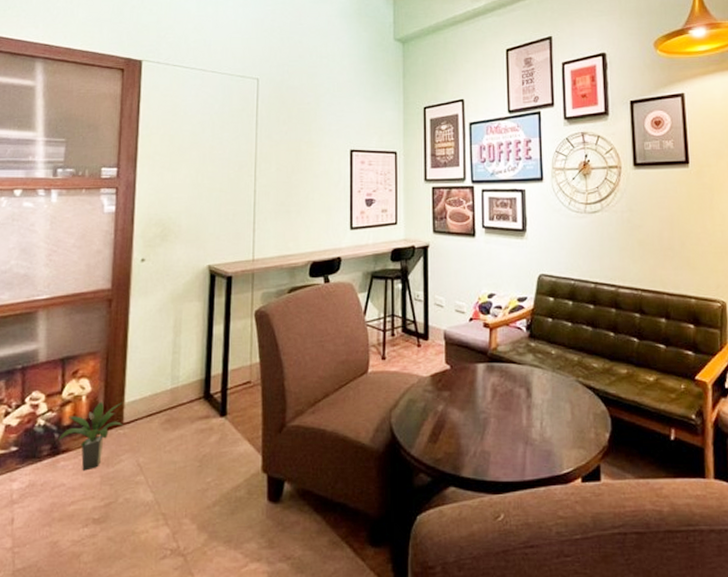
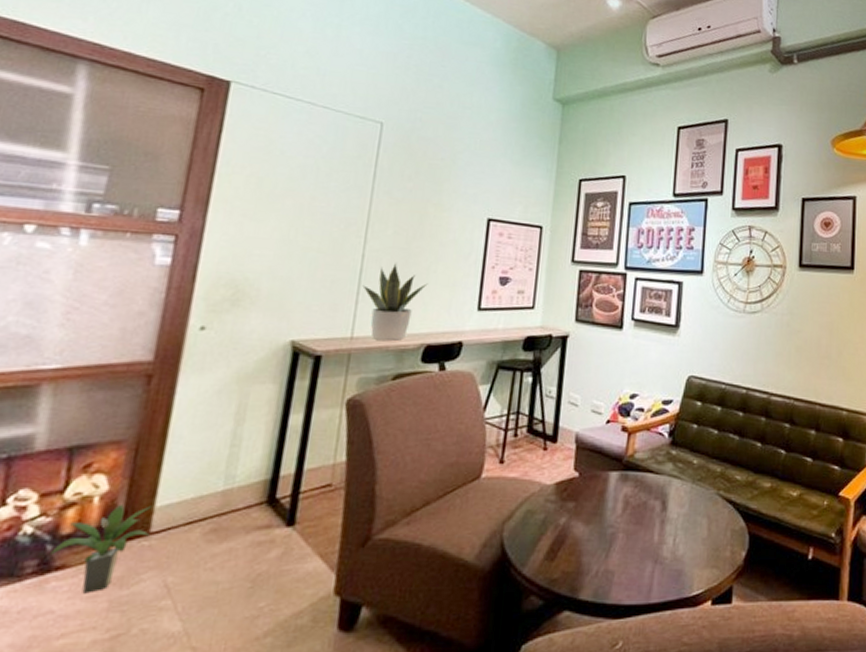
potted plant: none [257,195,308,261] -> present [362,263,428,342]

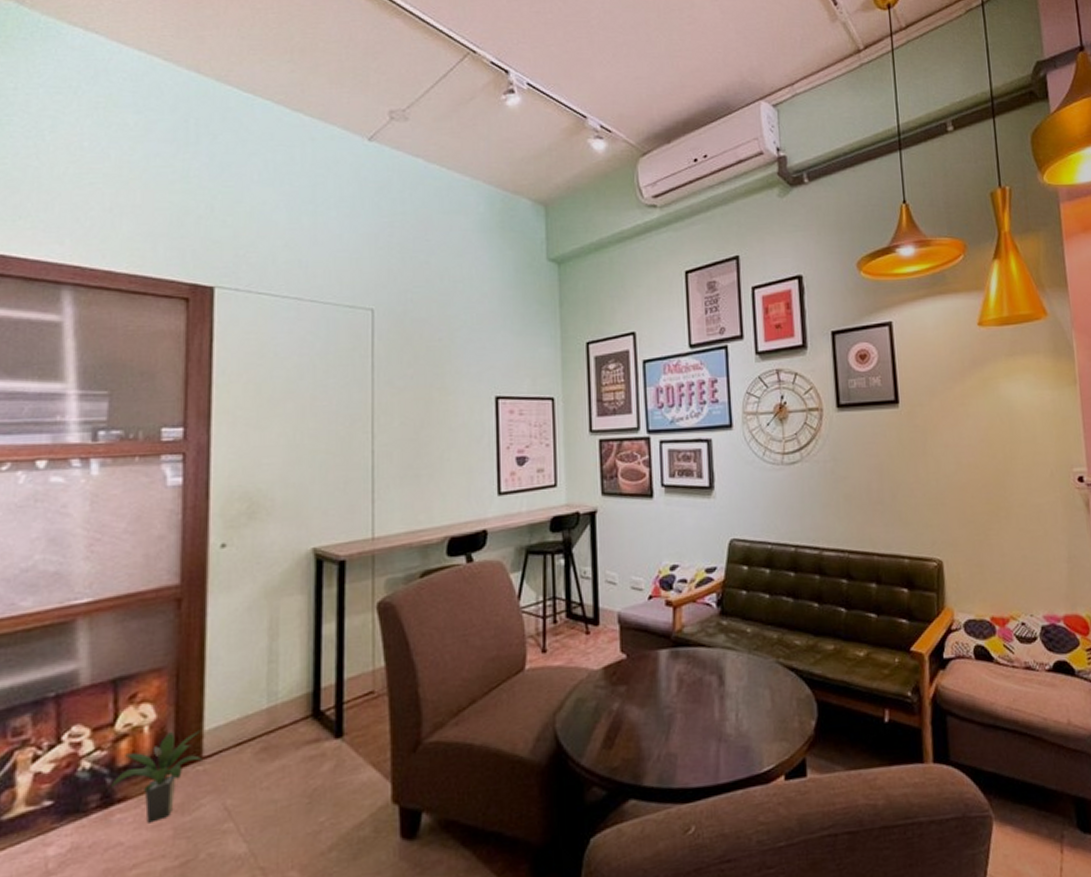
potted plant: present [362,263,428,342] -> none [376,456,443,539]

